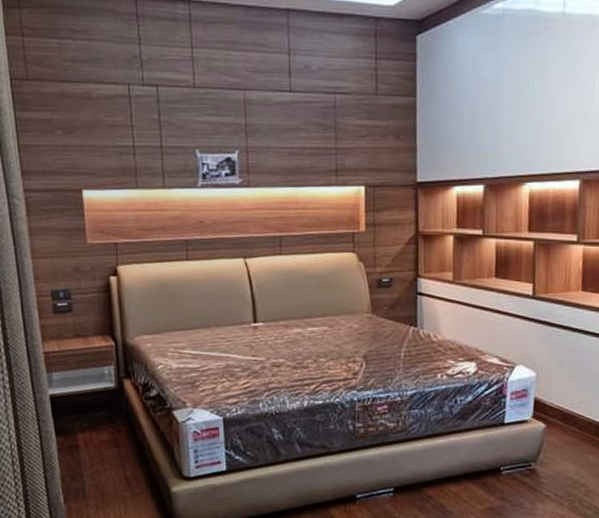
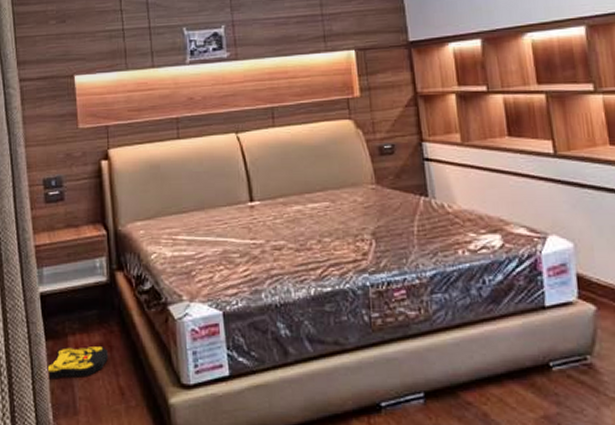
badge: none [56,442,115,470] -> present [46,345,108,380]

